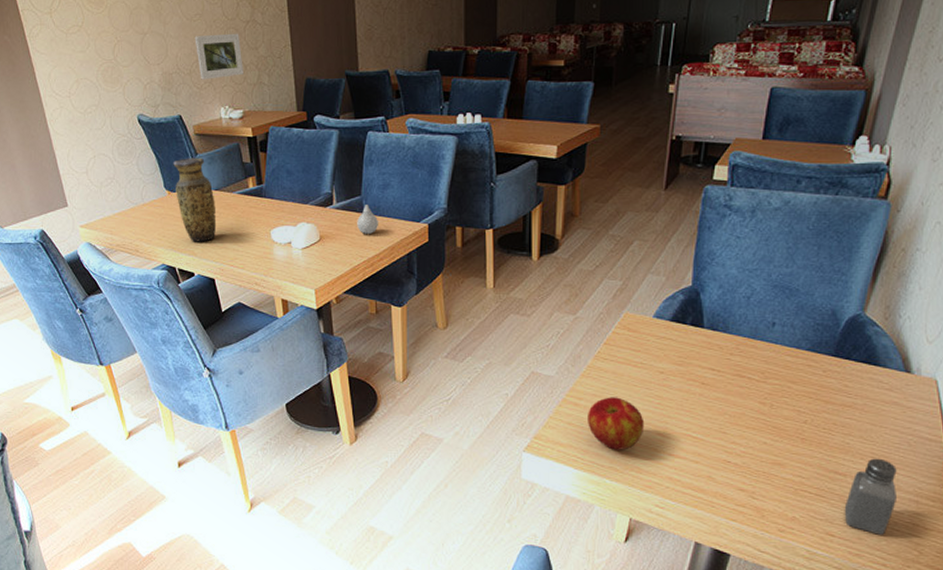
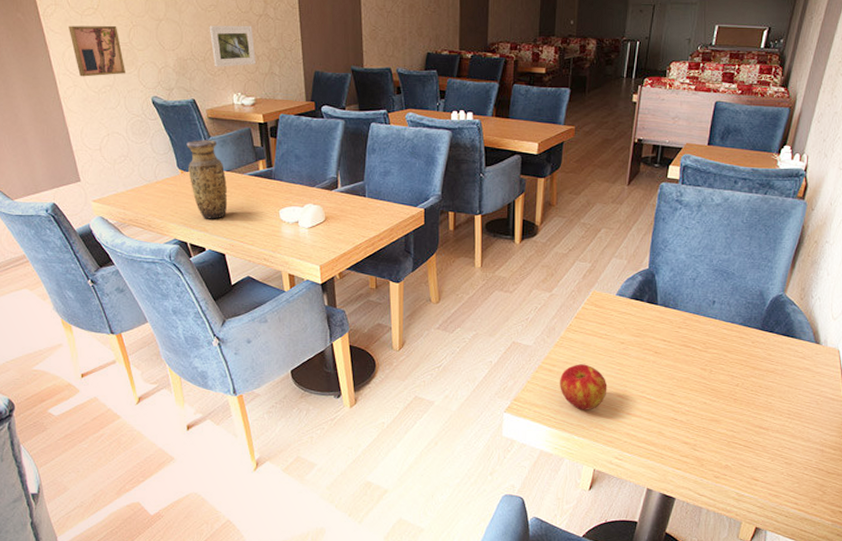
wall art: none [54,42,112,98] -> present [69,25,126,77]
vase: present [357,205,378,234] -> none [360,189,379,216]
saltshaker: present [844,458,897,535] -> none [766,415,807,479]

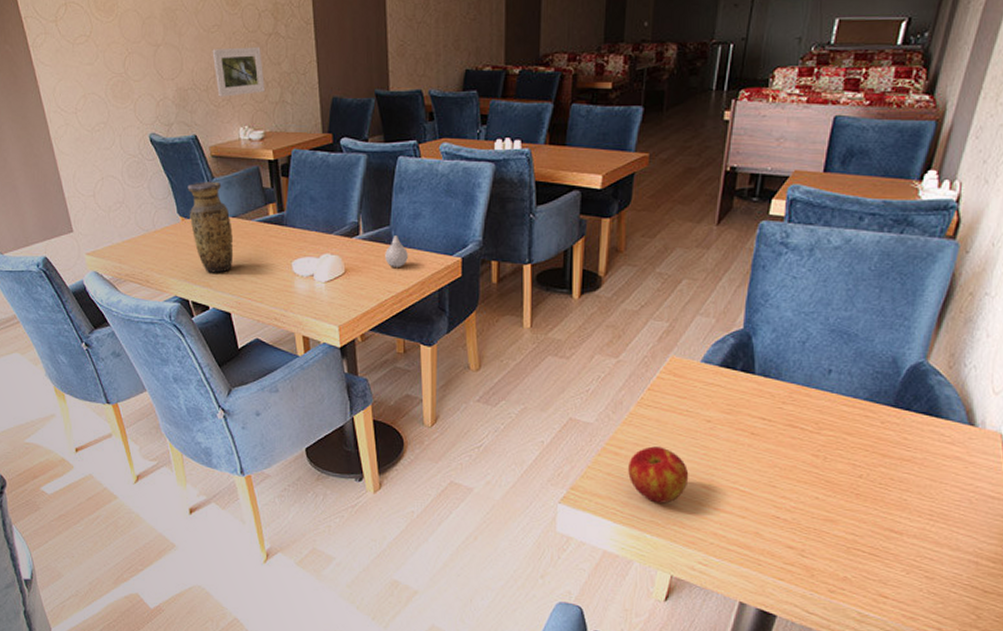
wall art: present [69,25,126,77] -> none [59,54,122,114]
vase: none [360,189,379,216] -> present [385,236,408,267]

